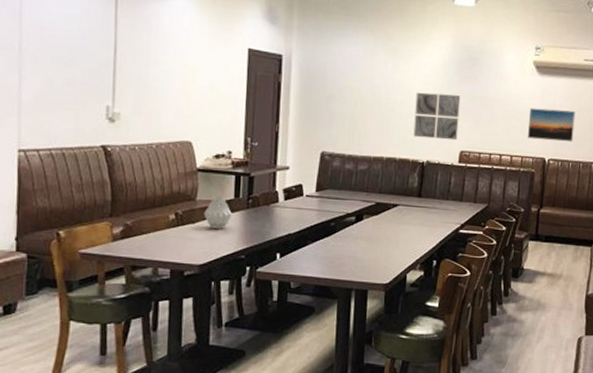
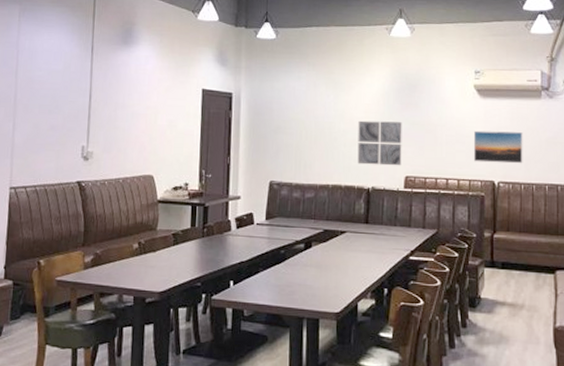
vase: present [203,197,233,229] -> none [163,227,190,257]

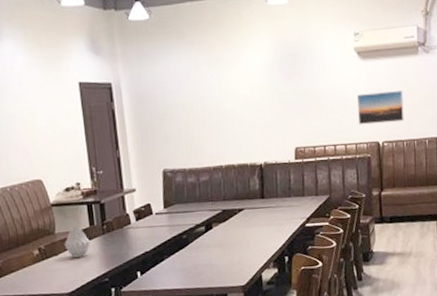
vase: none [163,227,190,257] -> present [64,228,91,258]
wall art: present [357,120,402,166] -> none [244,94,291,142]

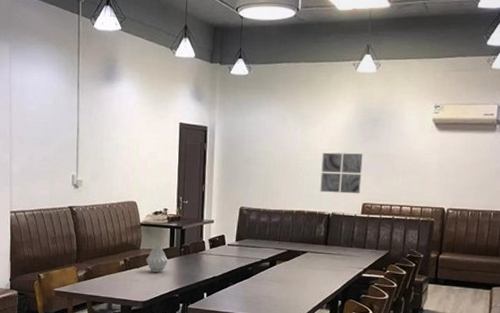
wall art: none [244,94,291,142] -> present [320,152,363,194]
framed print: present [356,91,404,125] -> none [426,162,475,193]

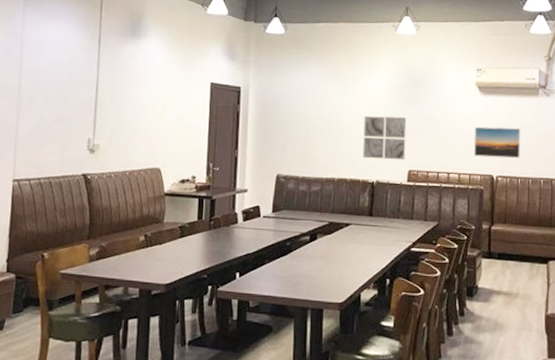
vase: present [146,247,169,273] -> none [170,220,196,250]
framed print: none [426,162,475,193] -> present [473,126,521,159]

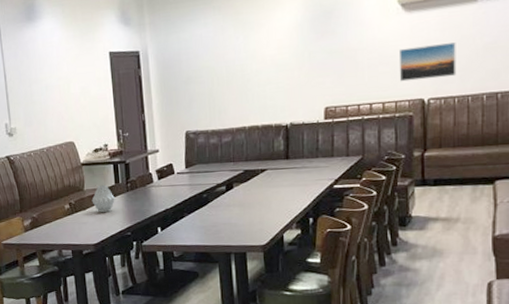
vase: none [170,220,196,250] -> present [91,185,116,212]
wall art: present [362,115,407,160] -> none [271,53,320,102]

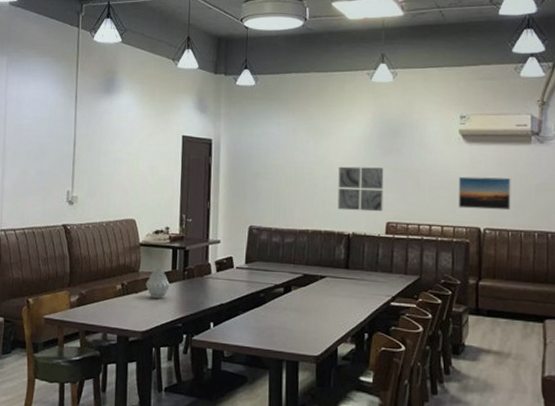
wall art: none [271,53,320,102] -> present [337,166,384,212]

